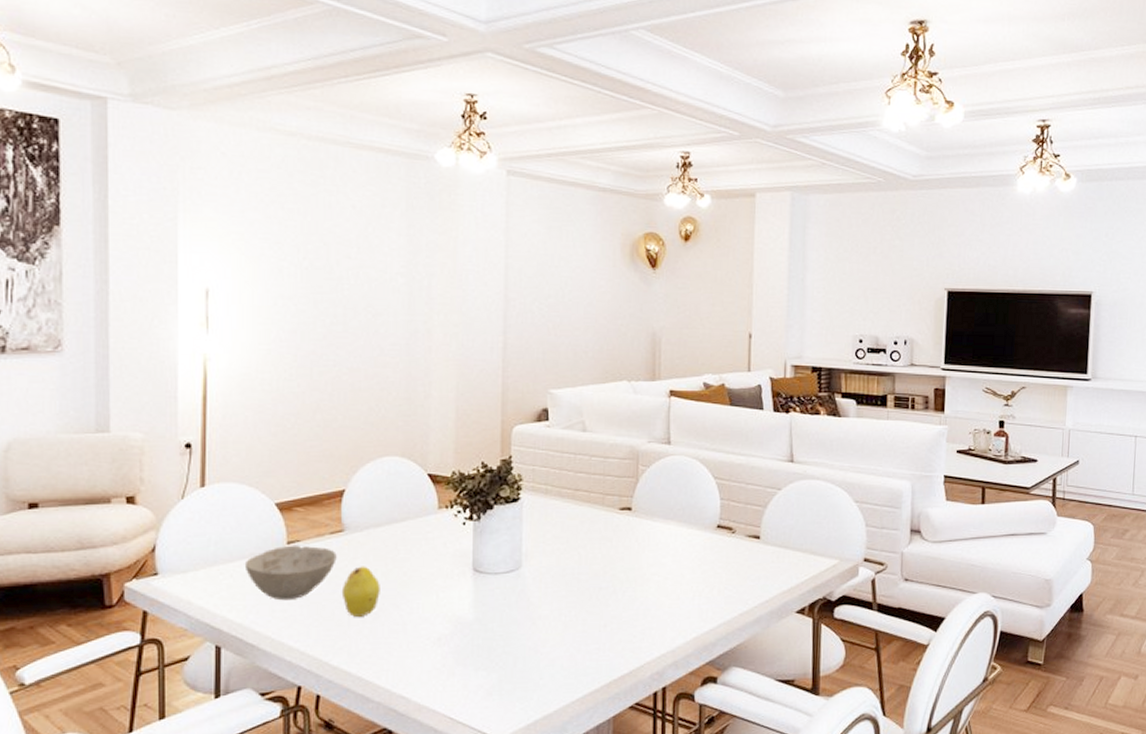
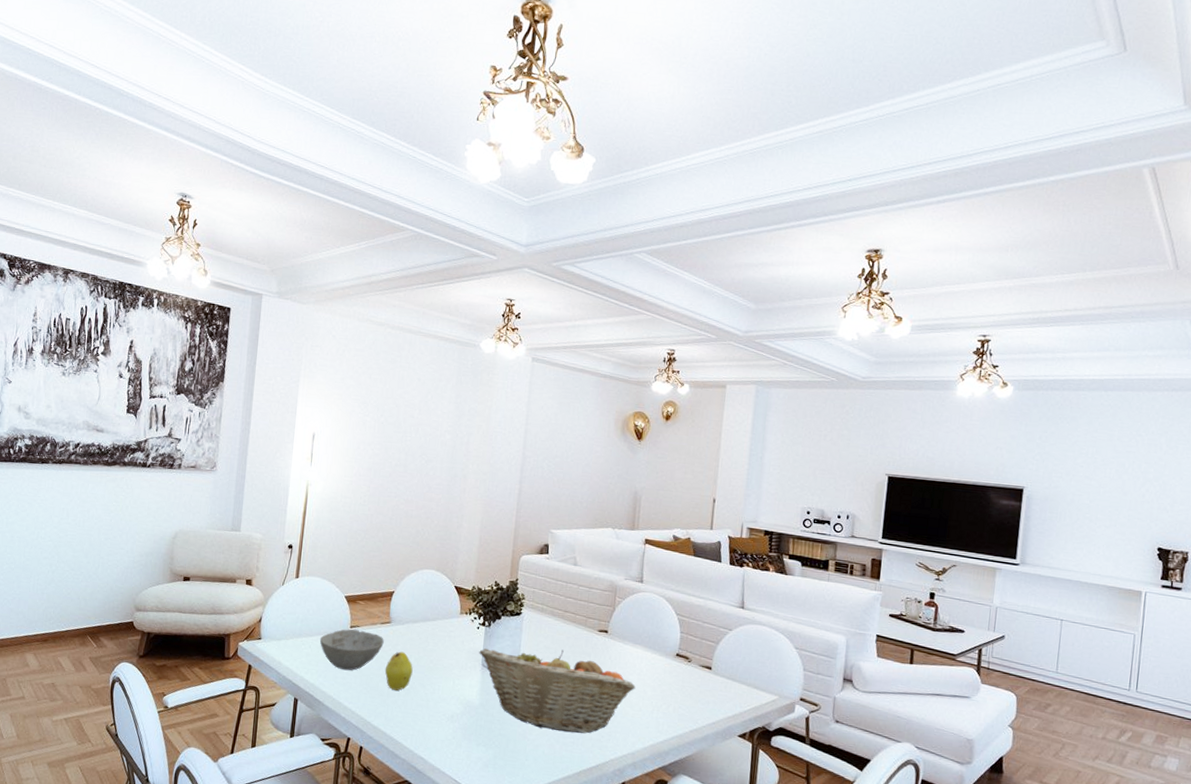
fruit basket: none [468,537,671,638] -> present [479,647,636,734]

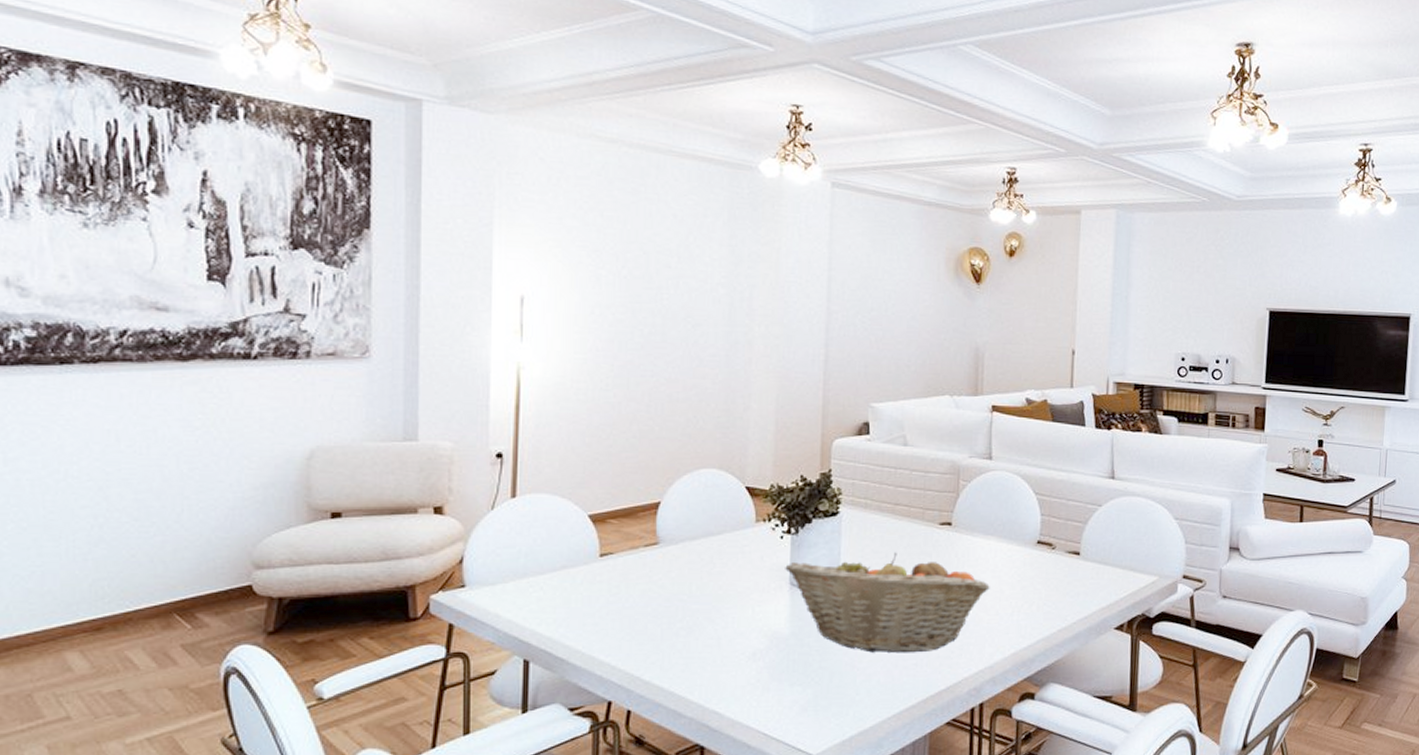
bowl: present [319,629,384,671] -> none [555,557,651,614]
fruit: present [385,651,413,691] -> none [655,579,695,631]

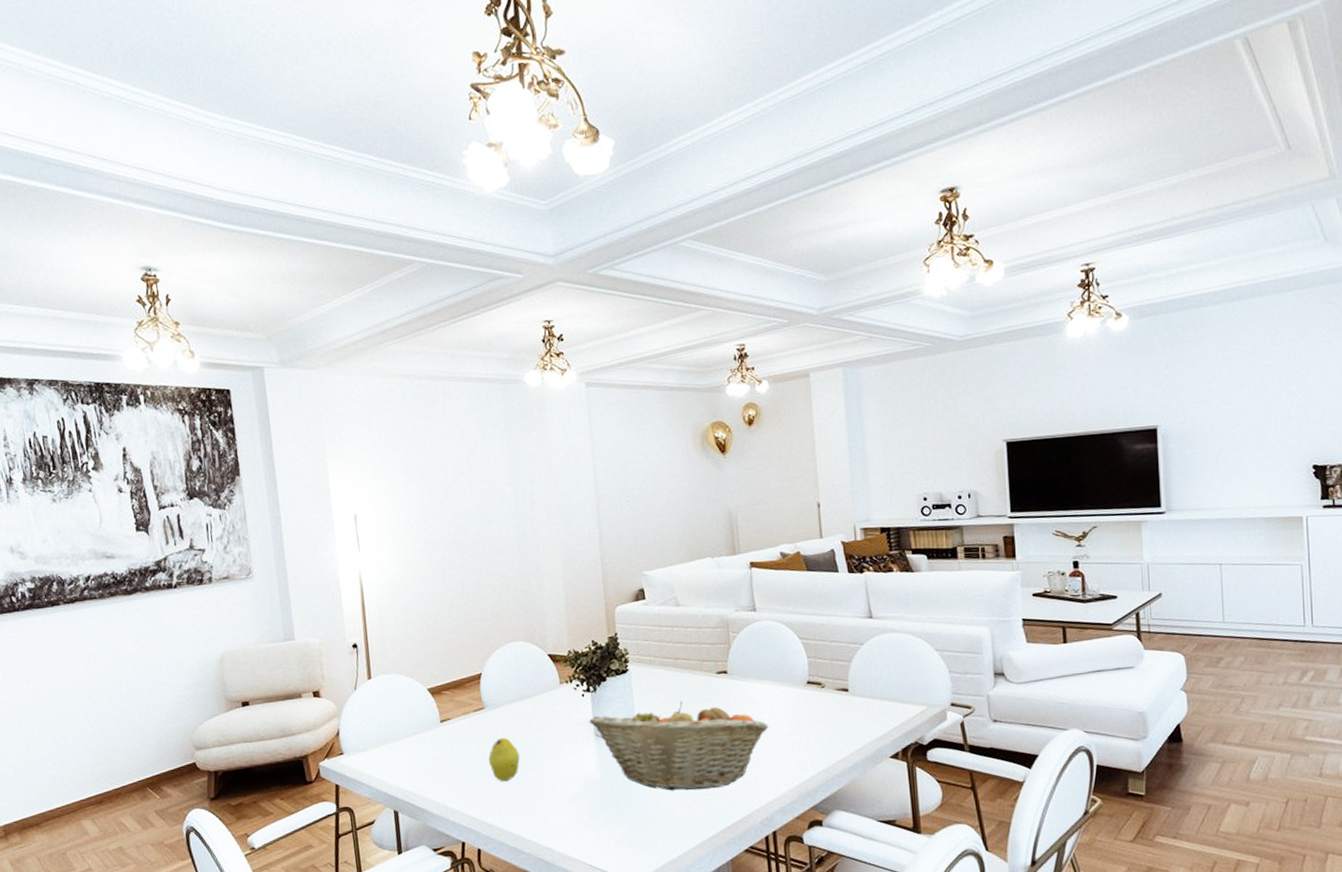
fruit: none [655,579,695,631] -> present [488,737,520,781]

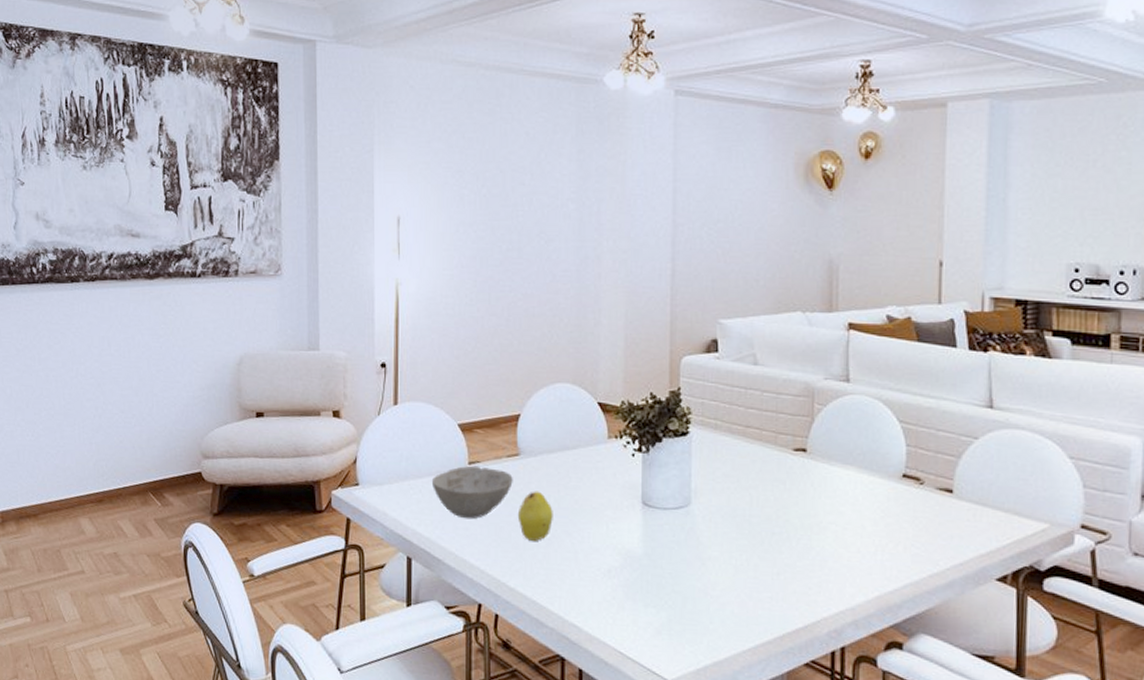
bowl: none [408,722,482,770] -> present [431,465,513,519]
fruit basket: present [589,701,769,791] -> none [637,477,850,586]

